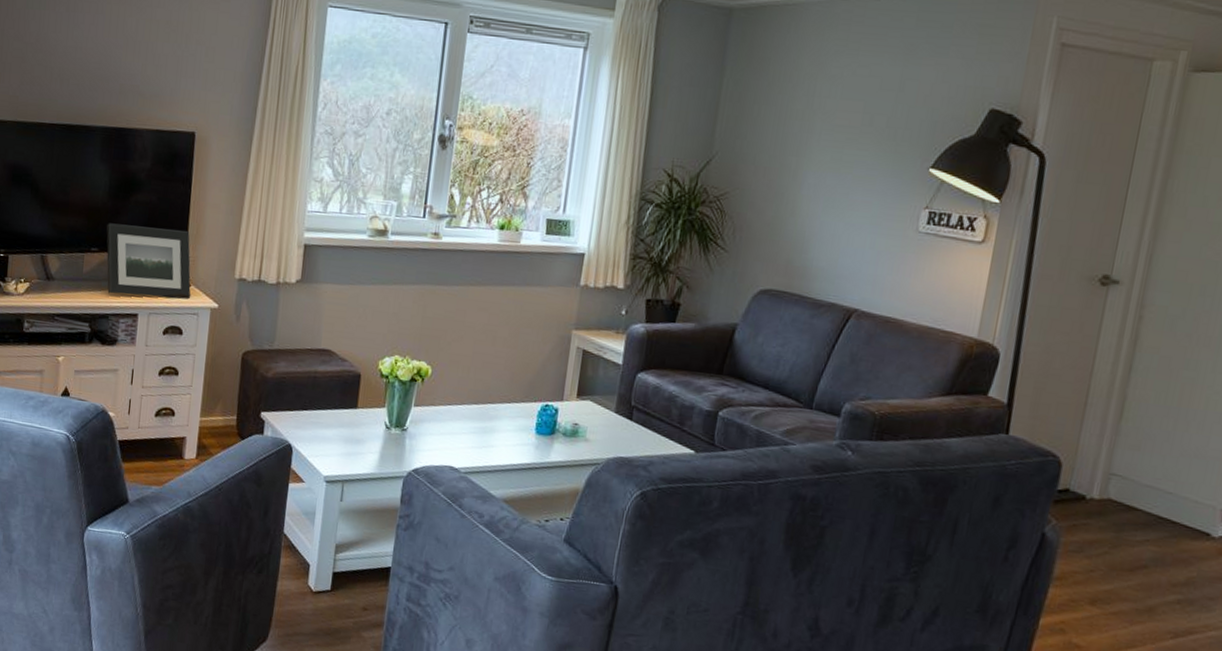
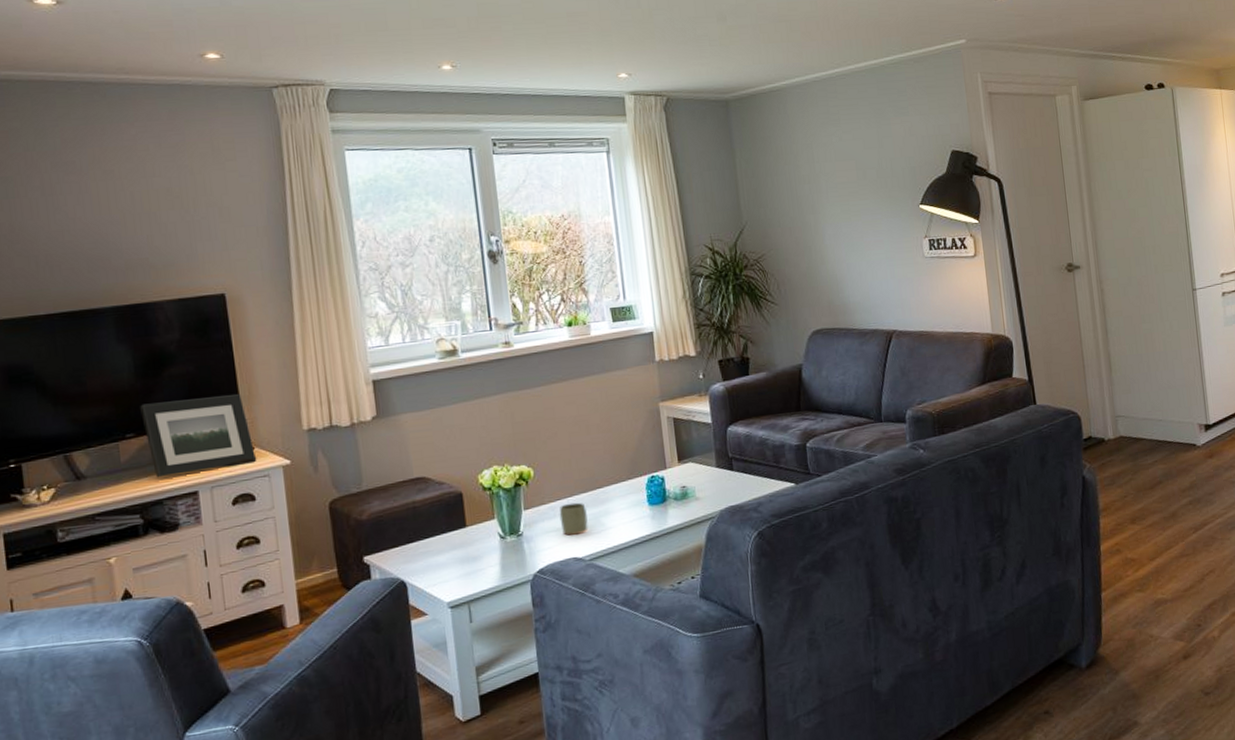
mug: none [445,410,474,445] -> present [559,502,588,536]

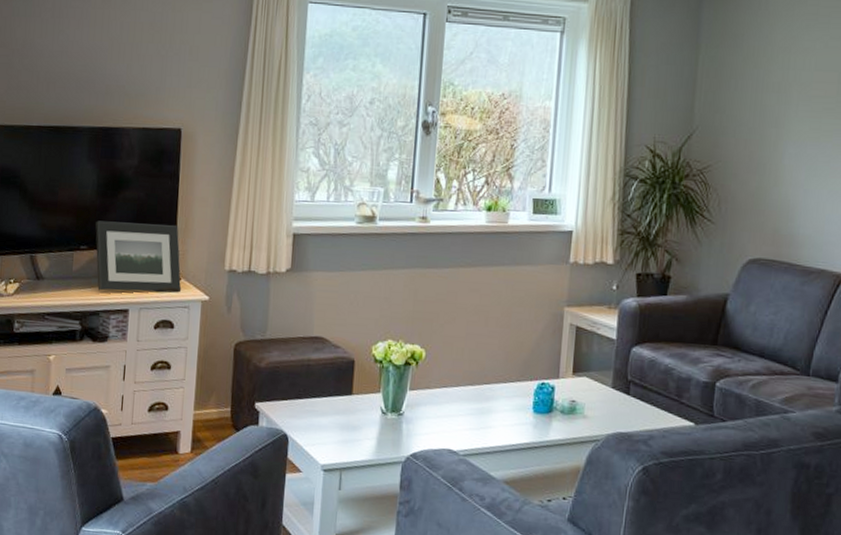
mug: present [559,502,588,536] -> none [441,392,470,427]

